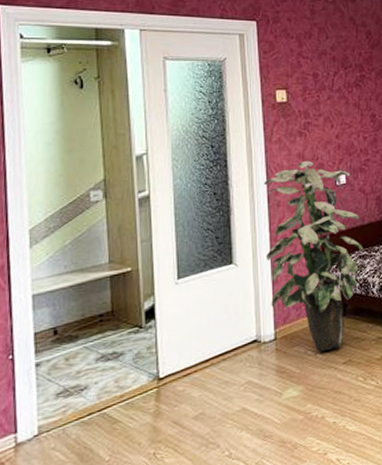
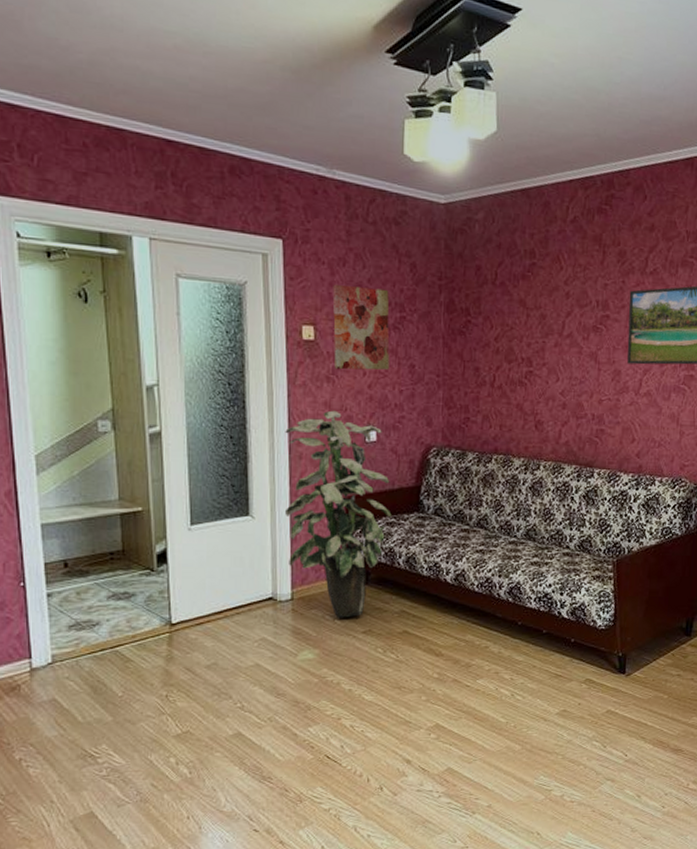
wall art: none [301,53,353,125] -> present [332,284,390,370]

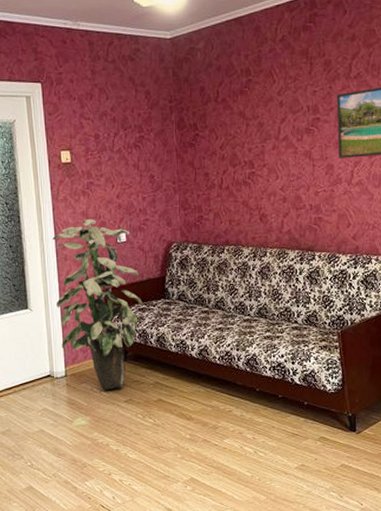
wall art: present [332,284,390,370] -> none [83,114,133,185]

